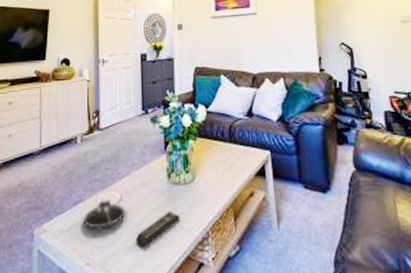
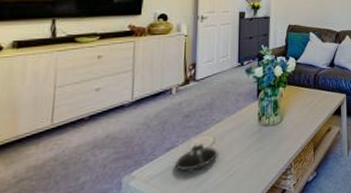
remote control: present [135,211,181,248] -> none [225,149,268,183]

